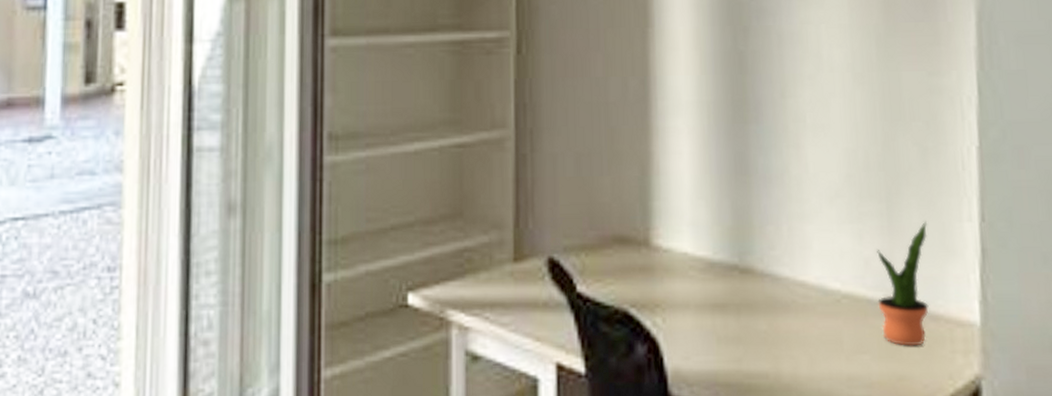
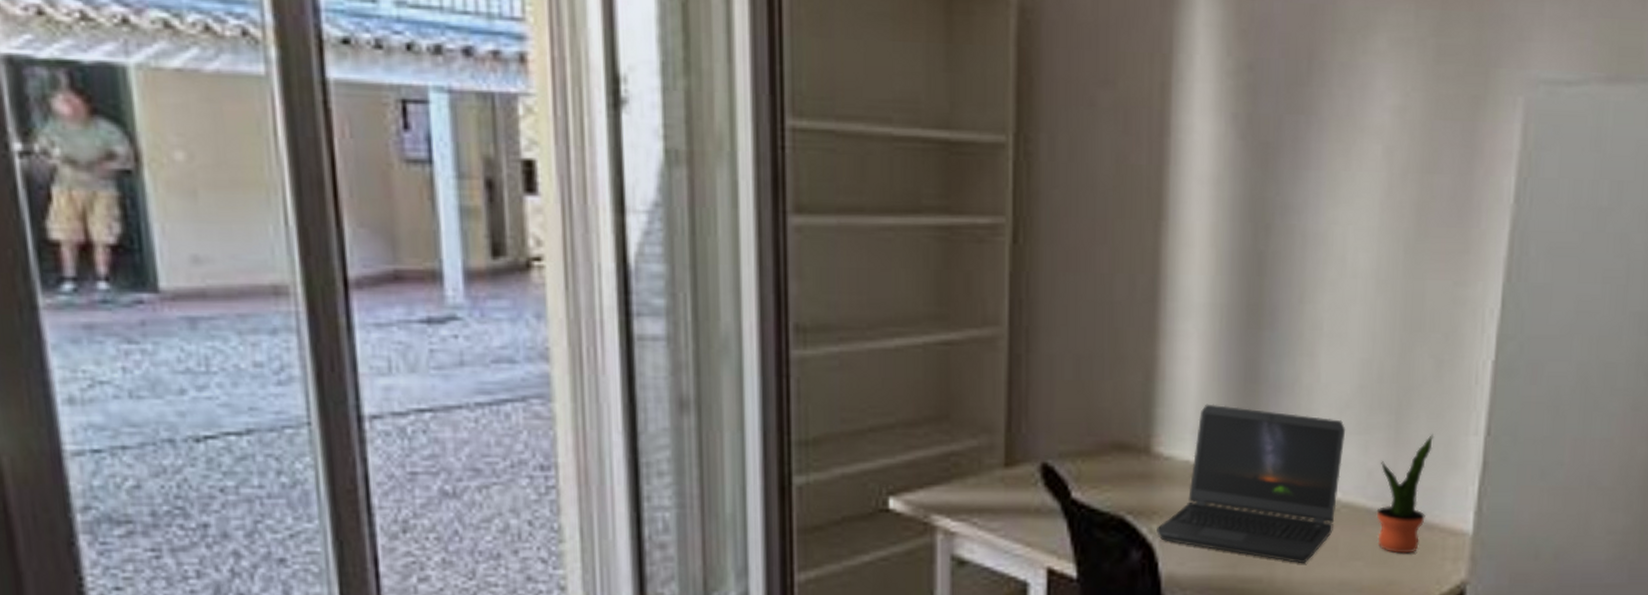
laptop computer: none [660,196,838,357] -> present [1157,404,1346,563]

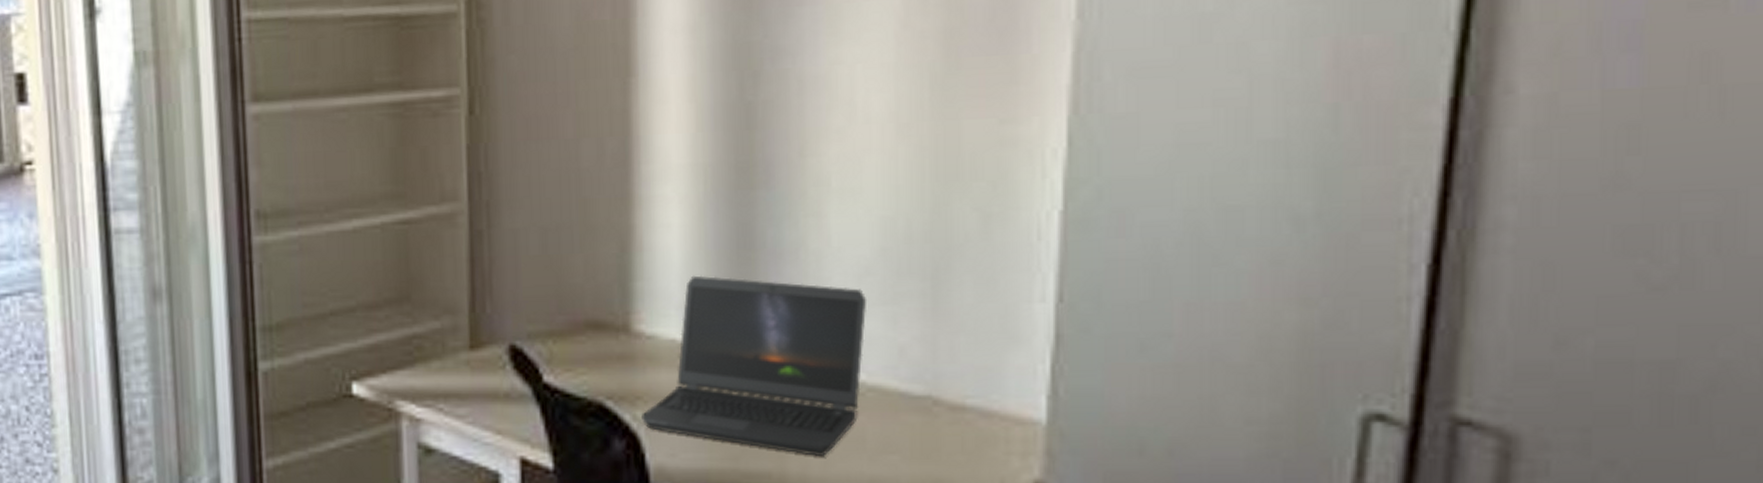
potted plant: present [1376,434,1434,554] -> none [913,302,985,446]

